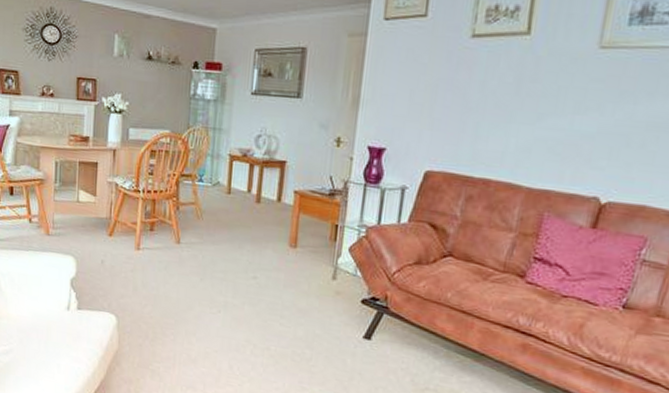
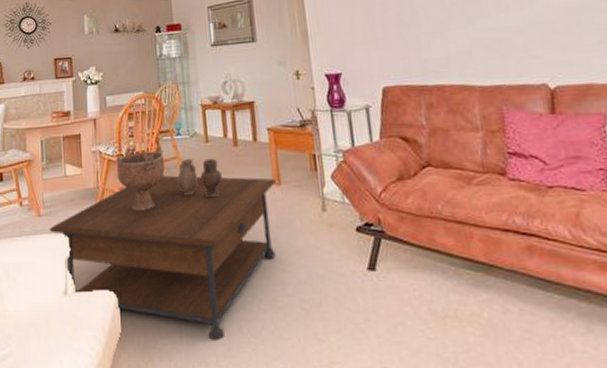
coffee table: none [57,218,292,373] -> present [49,175,276,342]
decorative bowl: none [131,184,183,249] -> present [116,145,165,212]
vase: none [192,205,238,249] -> present [177,158,222,198]

